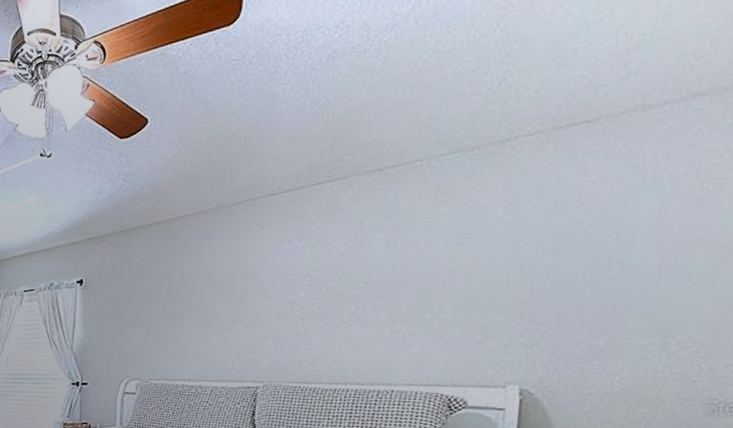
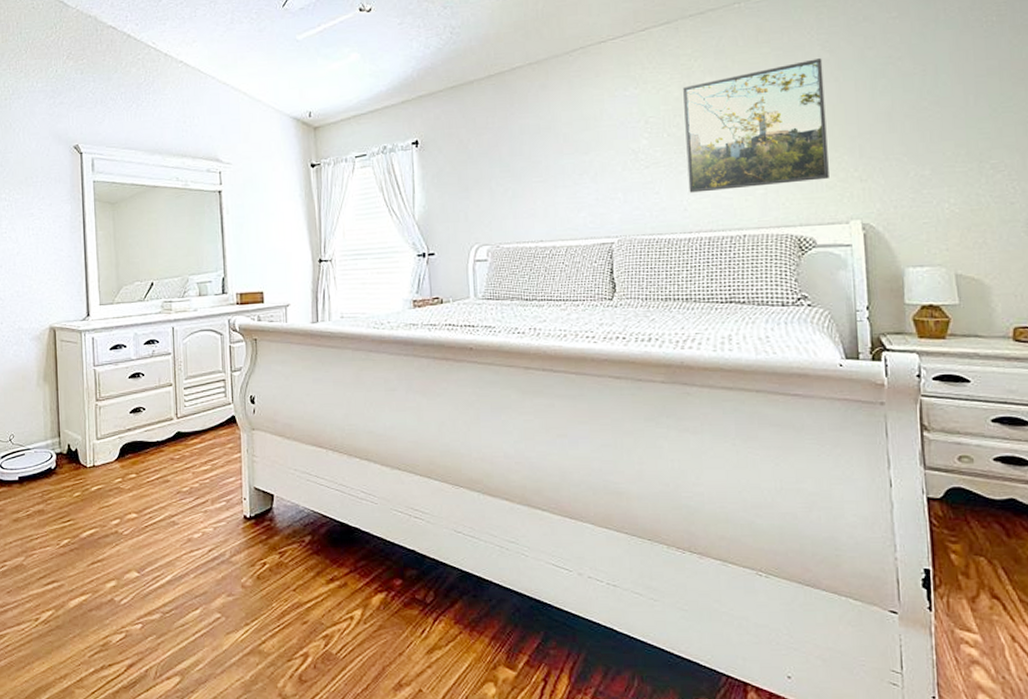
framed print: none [341,221,504,346] -> present [683,58,829,193]

